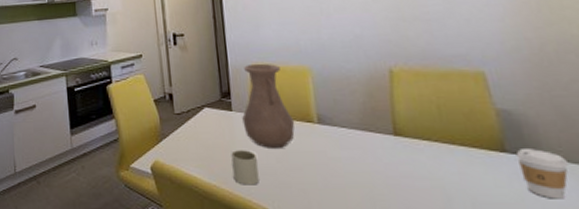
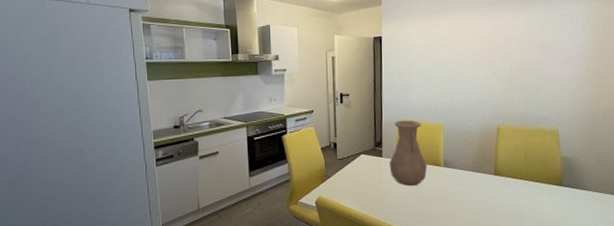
mug: present [231,150,259,185] -> none [379,187,398,214]
coffee cup: present [516,149,568,199] -> none [568,183,597,217]

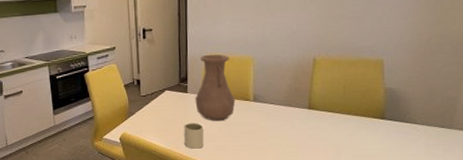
mug: none [379,187,398,214] -> present [184,123,204,149]

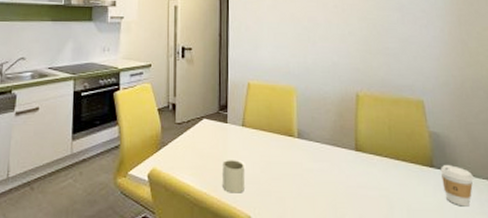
vase: present [195,54,236,121] -> none [235,80,279,159]
coffee cup: none [391,116,424,151] -> present [440,165,474,207]

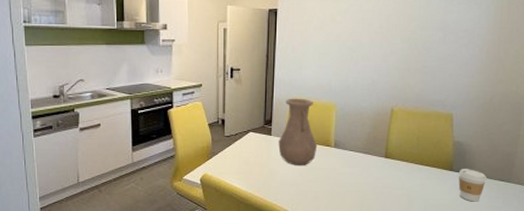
mug: present [222,160,244,193] -> none [265,166,285,193]
vase: none [235,80,279,159] -> present [278,98,318,165]

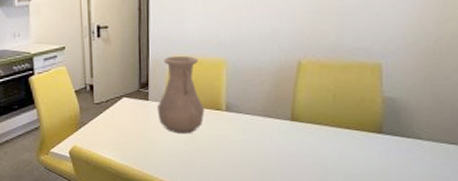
coffee cup: present [458,169,487,202] -> none [389,130,430,171]

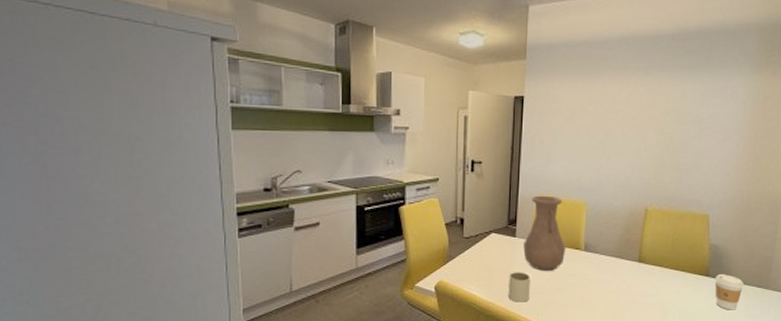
mug: none [144,135,167,165] -> present [508,272,530,302]
coffee cup: none [389,130,430,171] -> present [714,274,744,310]

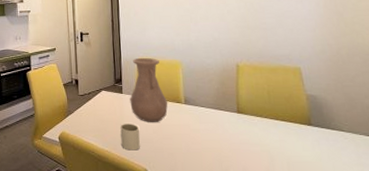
coffee cup: present [714,274,744,310] -> none [318,123,351,159]

